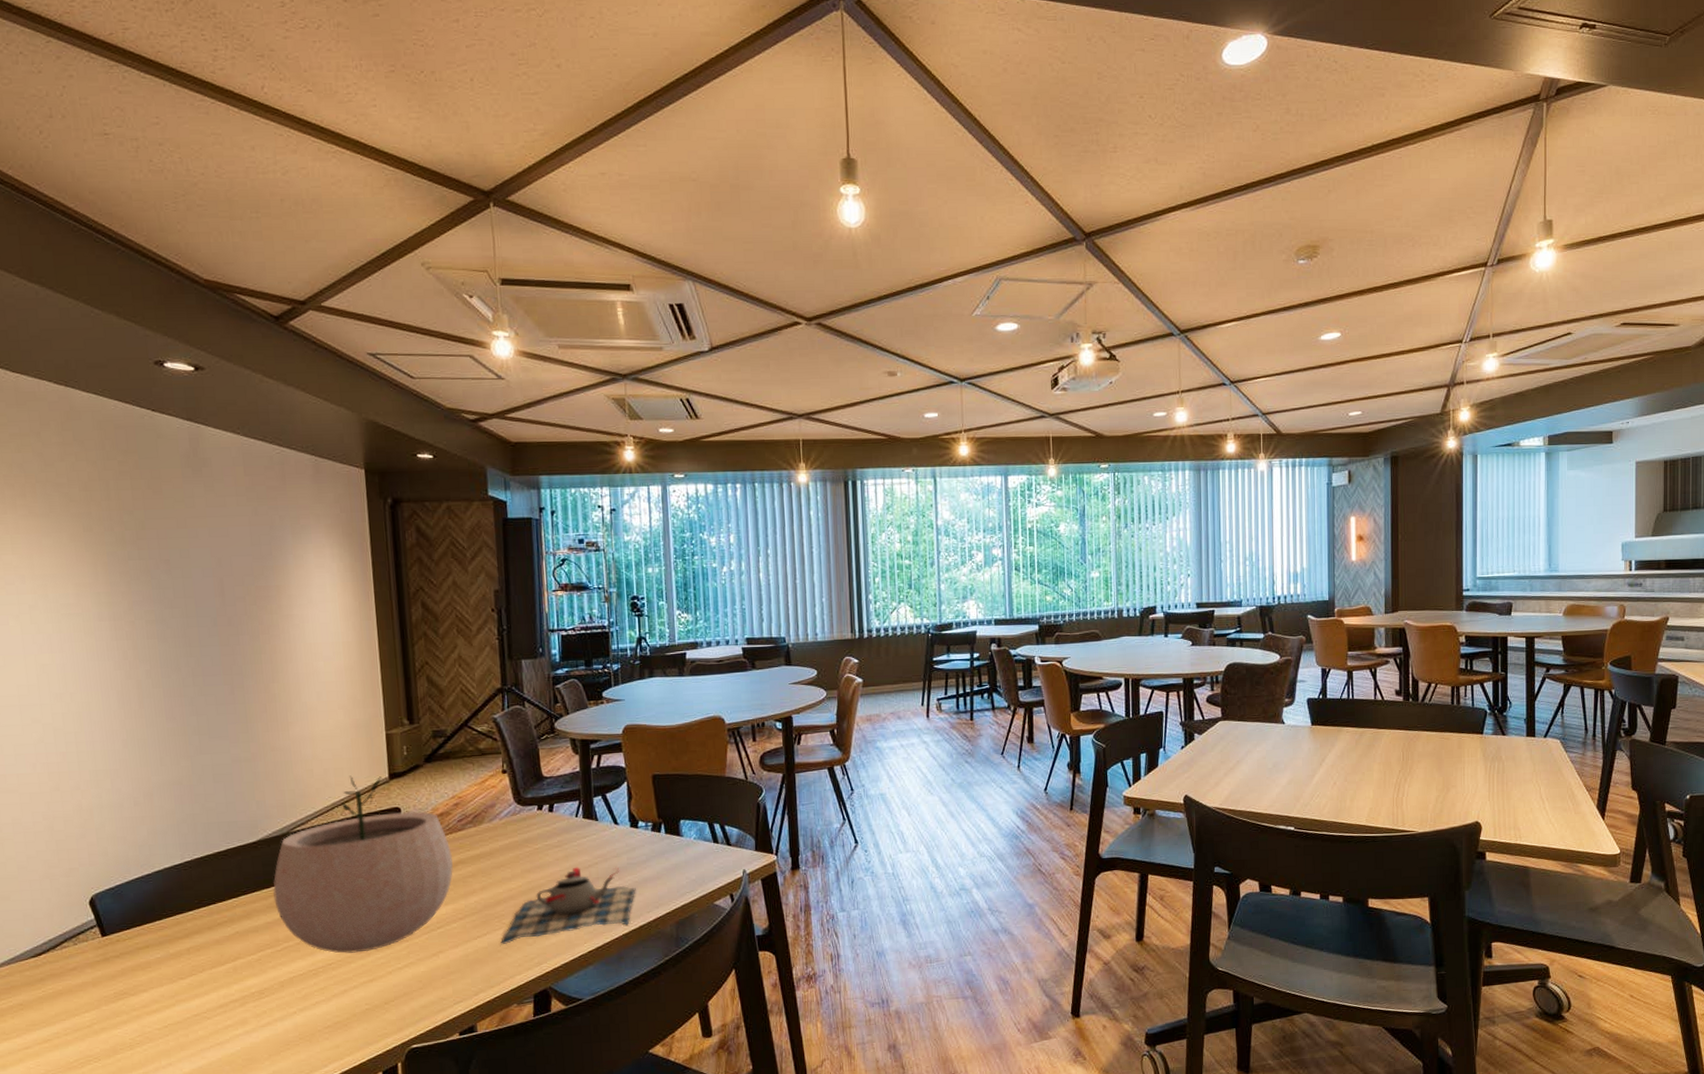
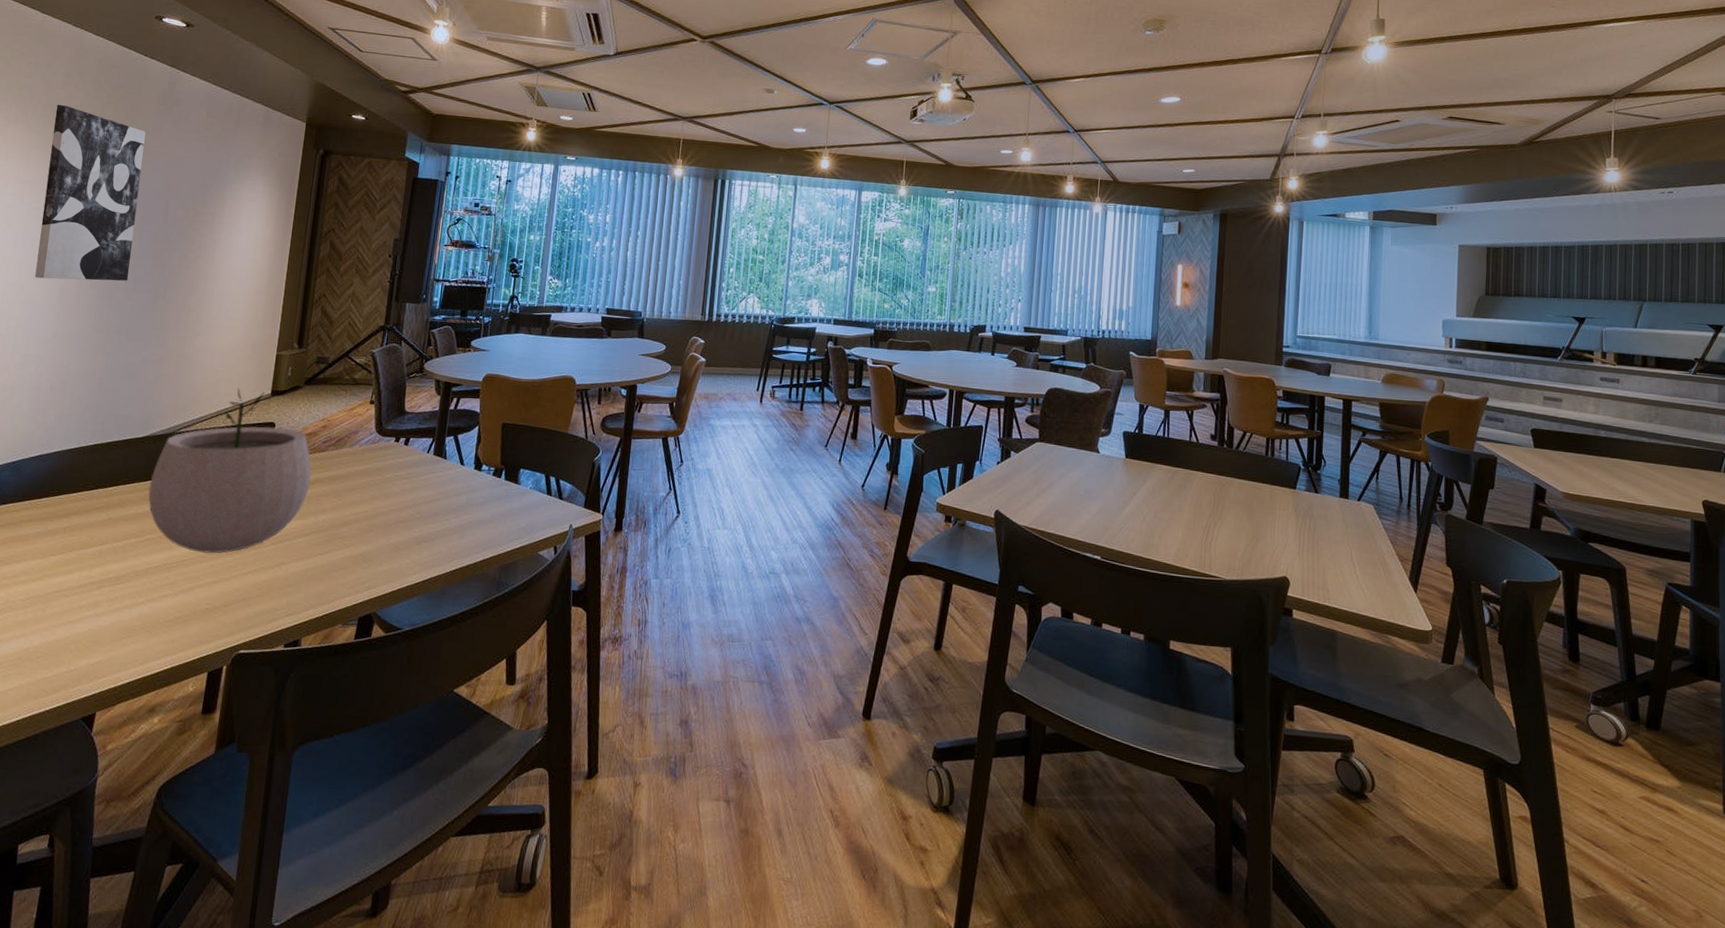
wall art: none [59,481,196,684] -> present [35,105,146,281]
teapot: present [501,867,636,945] -> none [338,500,469,566]

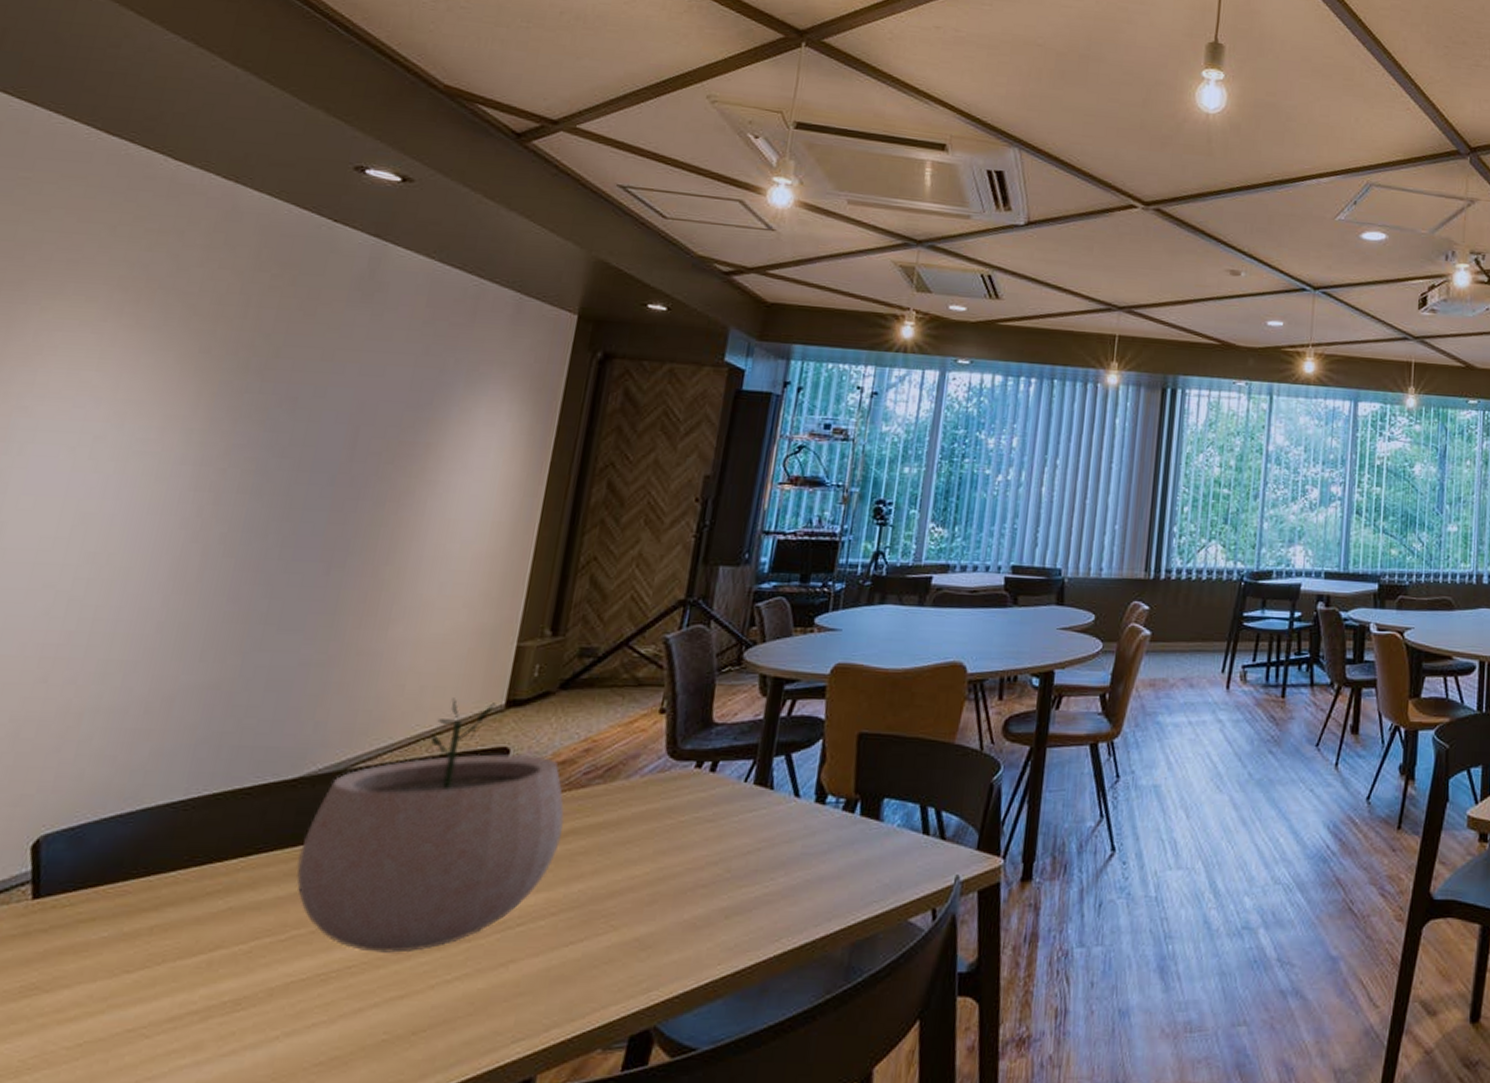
wall art: present [35,105,146,281] -> none [132,290,329,546]

